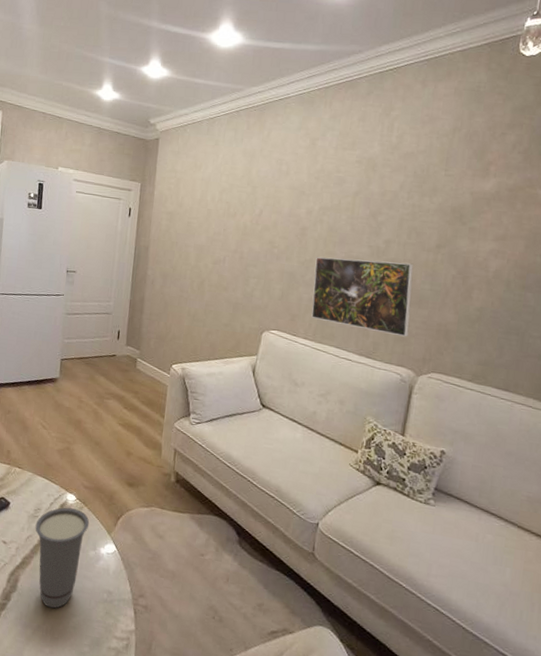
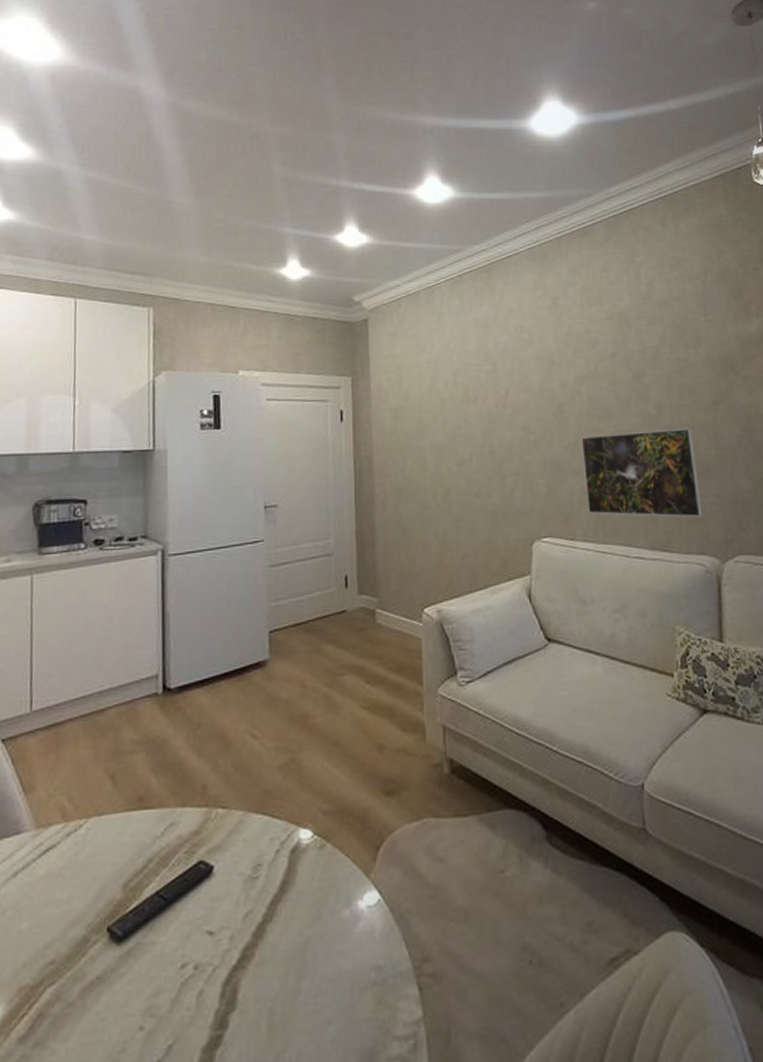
cup: present [35,507,90,609] -> none [256,850,337,1021]

